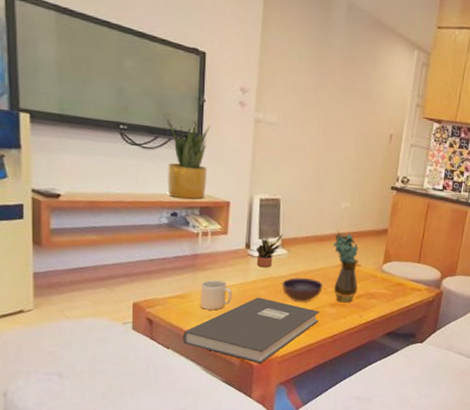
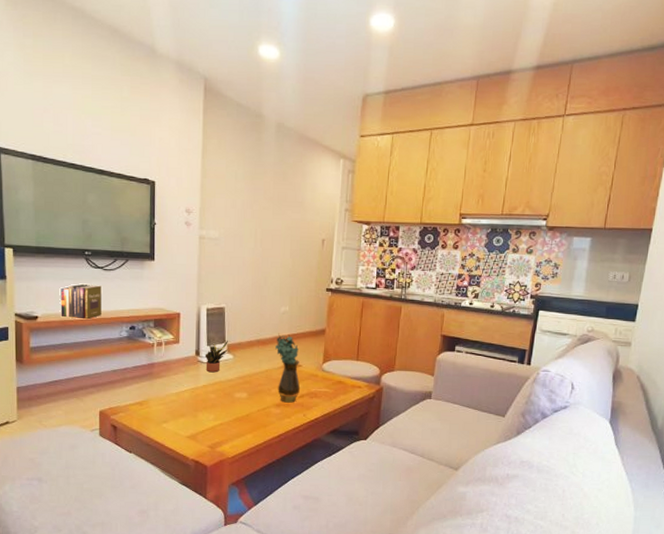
books: none [88,161,139,201] -> present [60,283,101,319]
planter: present [167,120,211,200] -> none [125,243,162,314]
book: present [182,297,320,363] -> none [143,401,266,465]
mug: present [199,279,232,311] -> none [157,386,185,415]
bowl: present [281,277,323,302] -> none [229,380,267,404]

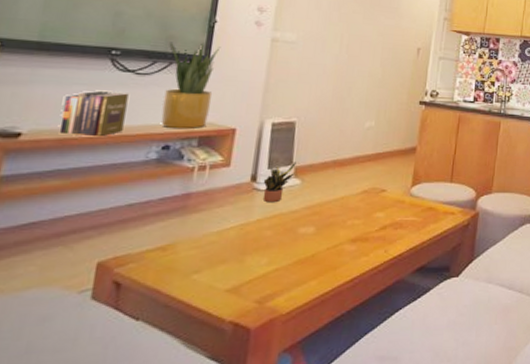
planter: none [125,243,162,314] -> present [161,43,221,129]
vase: present [275,333,301,403] -> none [354,152,384,237]

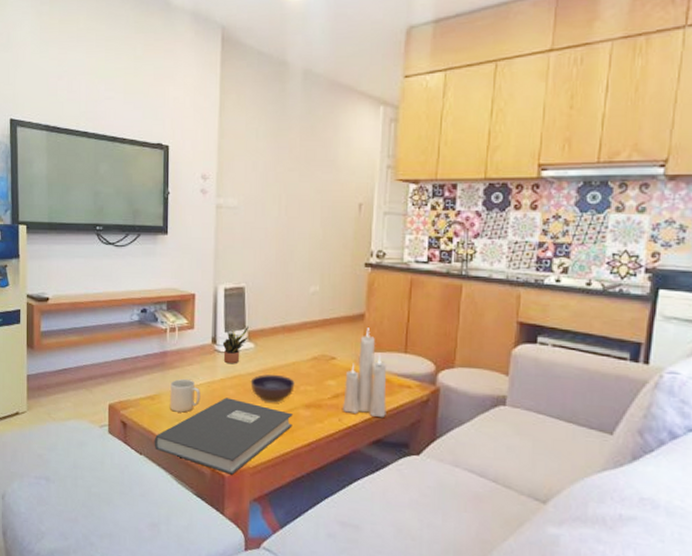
books: present [59,90,129,136] -> none [71,261,112,300]
book: none [158,240,337,326] -> present [154,397,293,475]
planter: present [161,43,221,129] -> none [137,215,175,295]
mug: none [186,222,230,262] -> present [169,378,201,413]
bowl: none [292,210,342,240] -> present [250,374,295,403]
candle: none [388,160,434,244] -> present [342,328,387,417]

